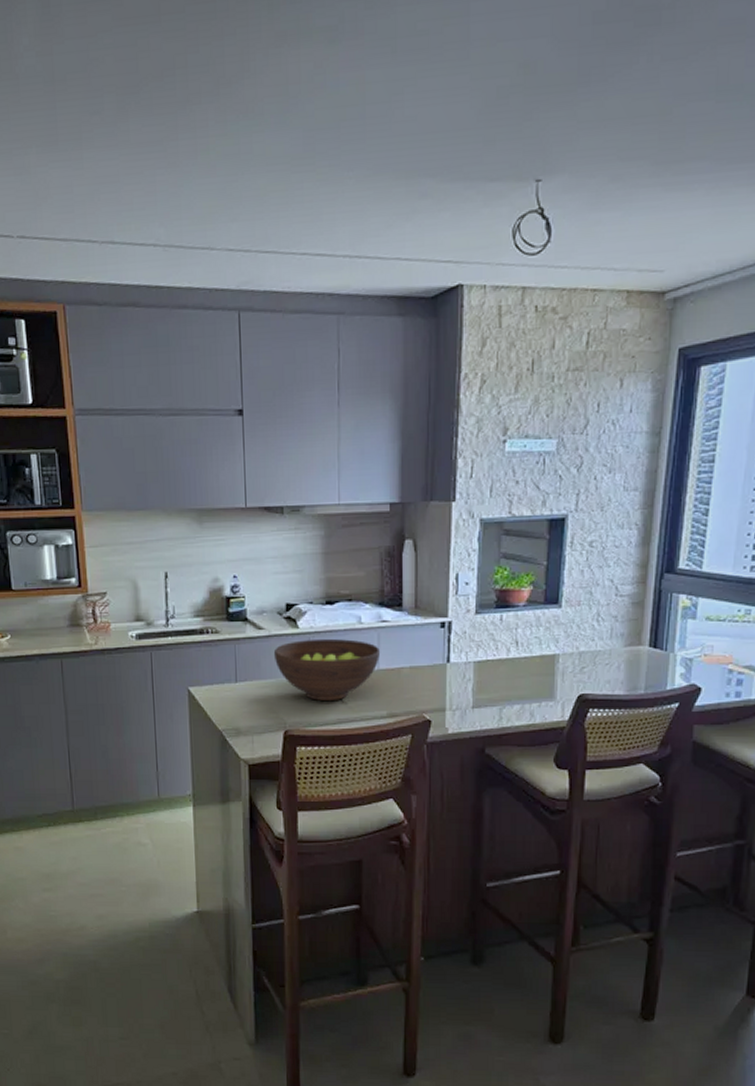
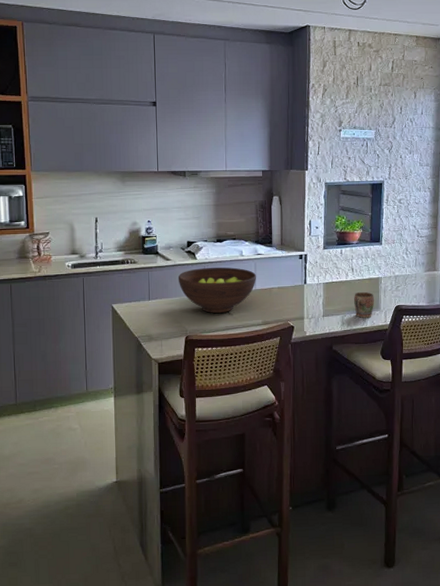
mug: none [518,674,548,711] -> present [354,291,375,318]

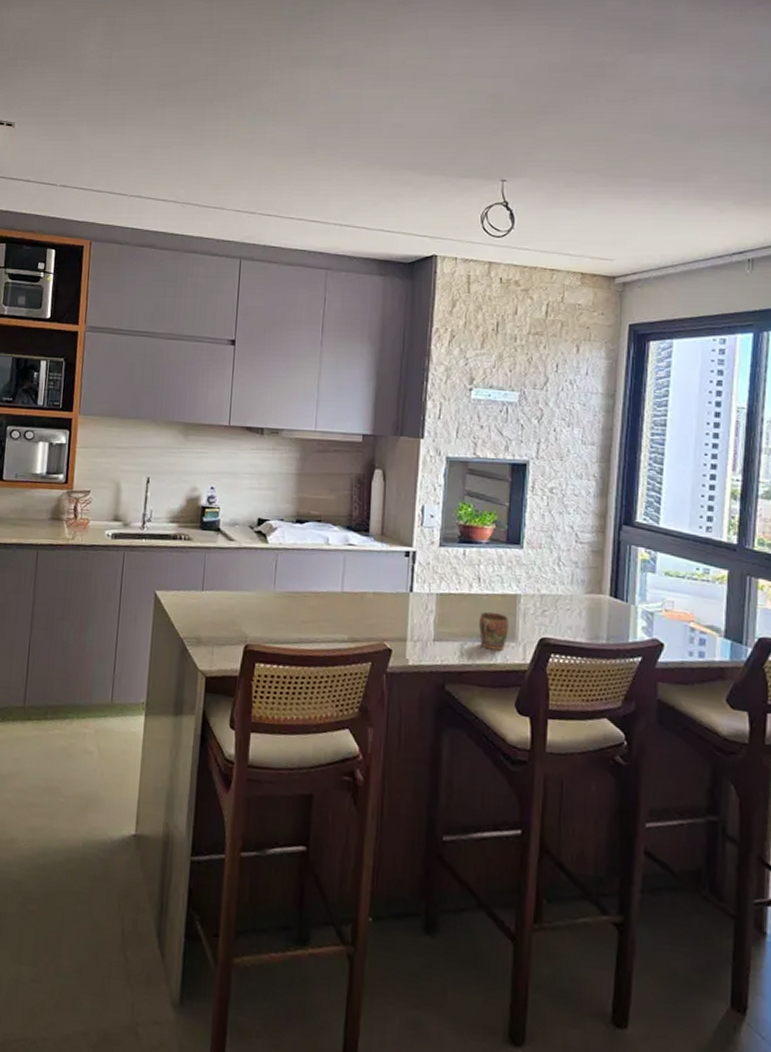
fruit bowl: present [178,267,256,313] -> none [241,555,345,619]

